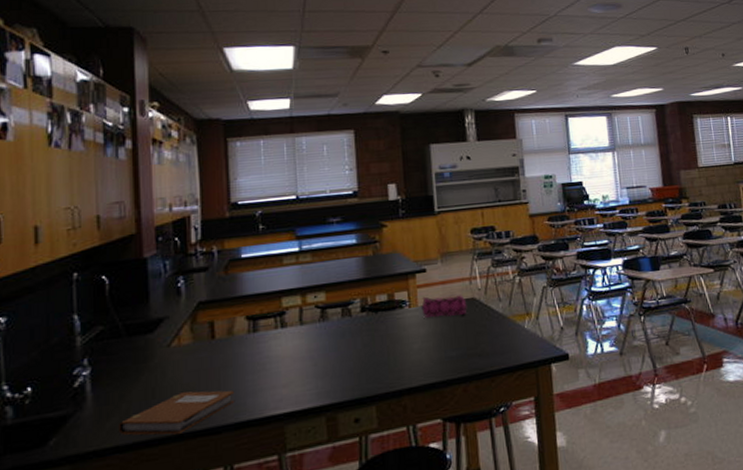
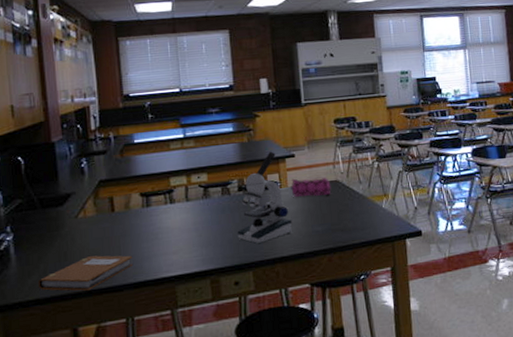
microscope: none [359,265,423,374] -> present [237,151,293,244]

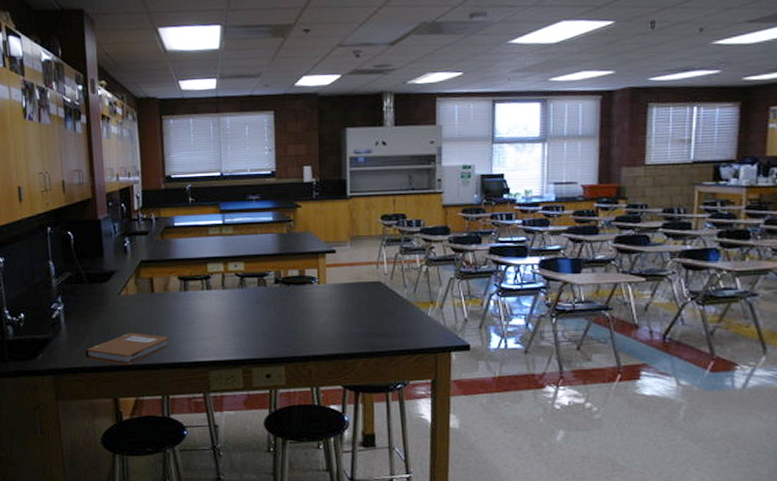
microscope: present [237,151,293,244] -> none [271,245,329,340]
pencil case: present [291,177,331,197] -> none [329,275,373,296]

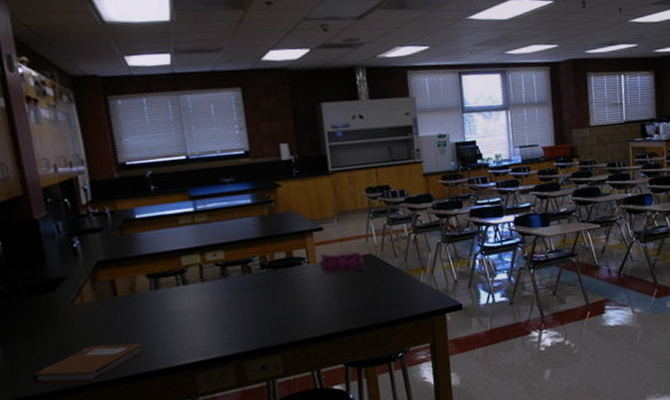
pencil case: none [329,275,373,296] -> present [319,252,365,273]

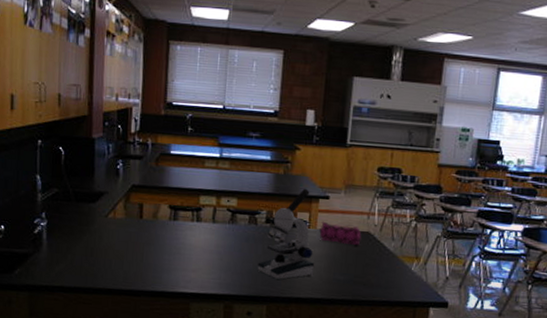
notebook: present [31,343,145,386] -> none [64,256,154,289]
microscope: none [261,224,323,325] -> present [257,188,315,280]

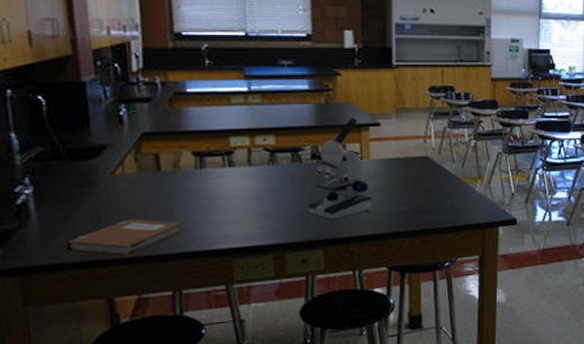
notebook: none [64,256,154,289] -> present [64,219,183,258]
pencil case: present [319,221,362,245] -> none [373,150,420,172]

